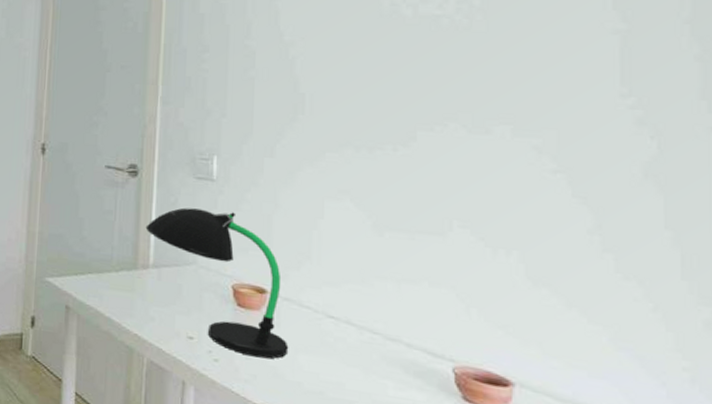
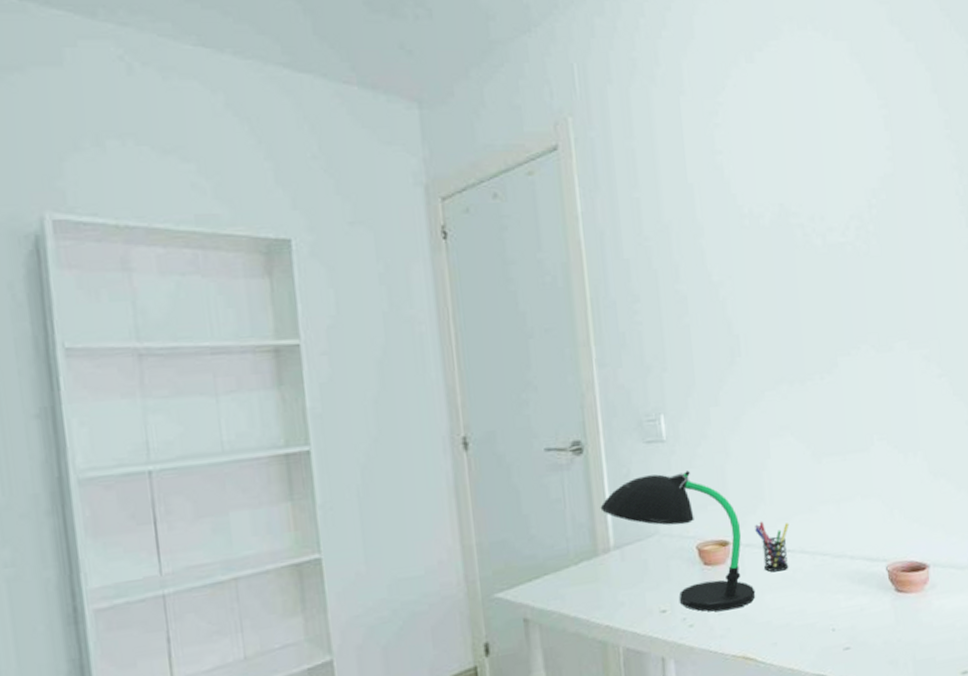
pen holder: none [297,279,337,336] -> present [755,521,789,572]

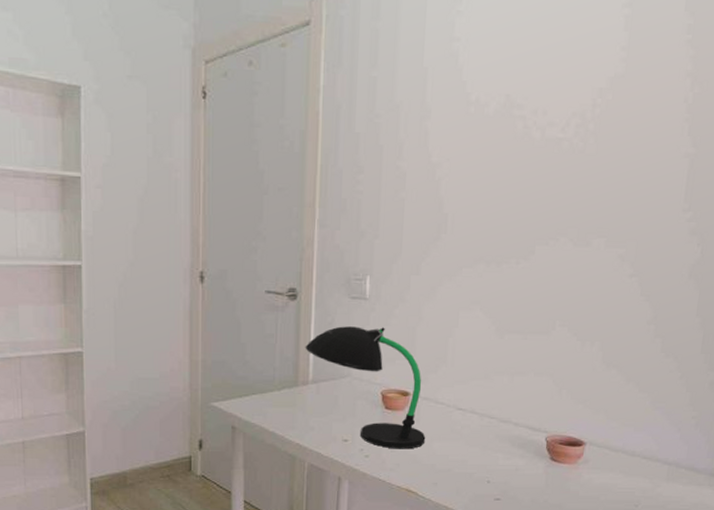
pen holder: present [755,521,789,572] -> none [434,380,465,425]

